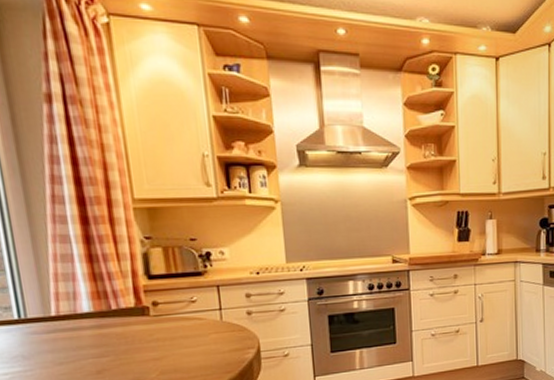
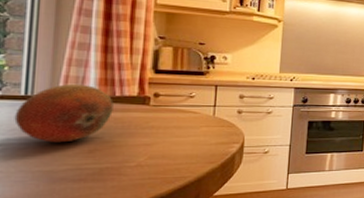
fruit: none [13,300,113,367] -> present [14,83,114,143]

